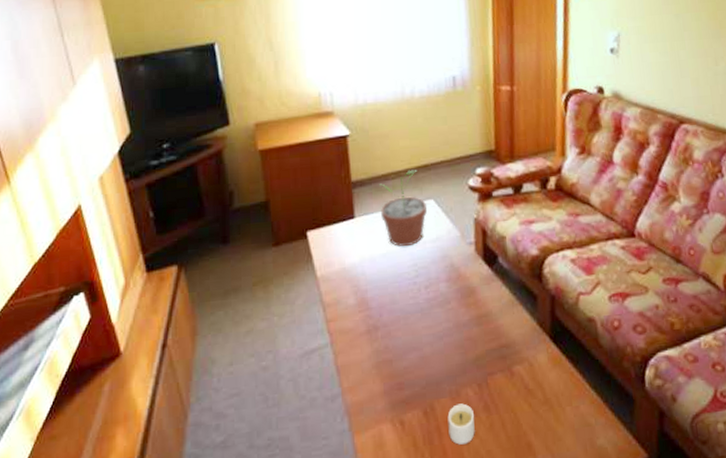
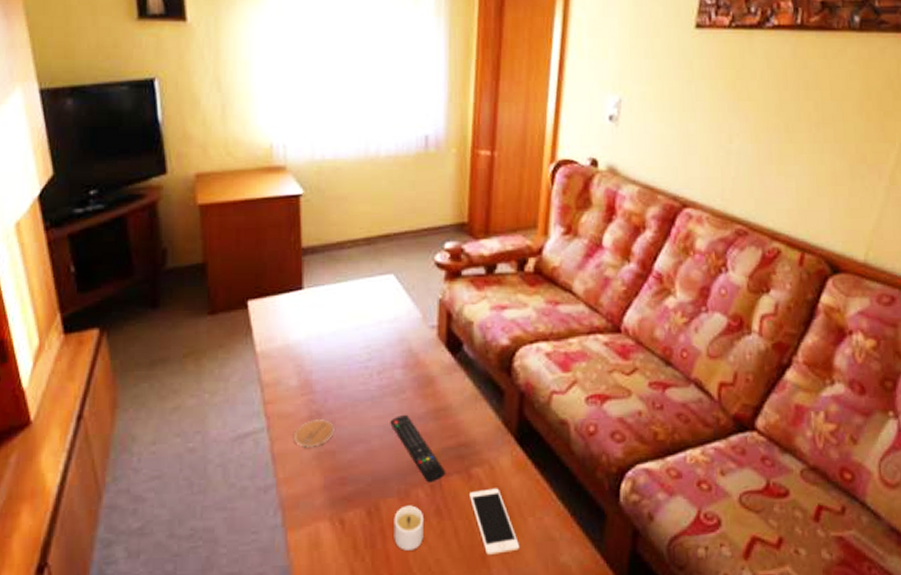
coaster: none [355,332,390,360] -> present [294,419,334,449]
potted plant: present [379,169,427,247] -> none [333,239,385,326]
remote control: none [439,323,491,382] -> present [390,415,446,483]
cell phone: none [512,382,561,444] -> present [468,488,520,556]

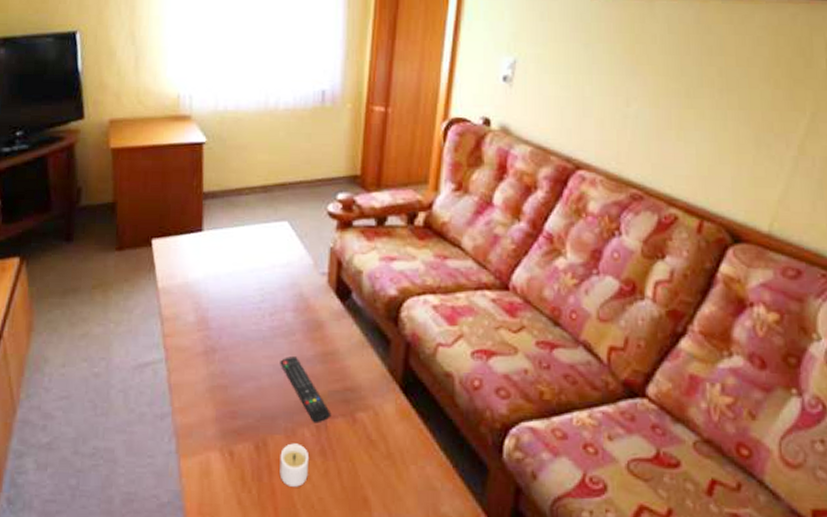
coaster: present [294,419,334,449] -> none [190,355,227,382]
cell phone: present [468,488,520,556] -> none [352,433,402,500]

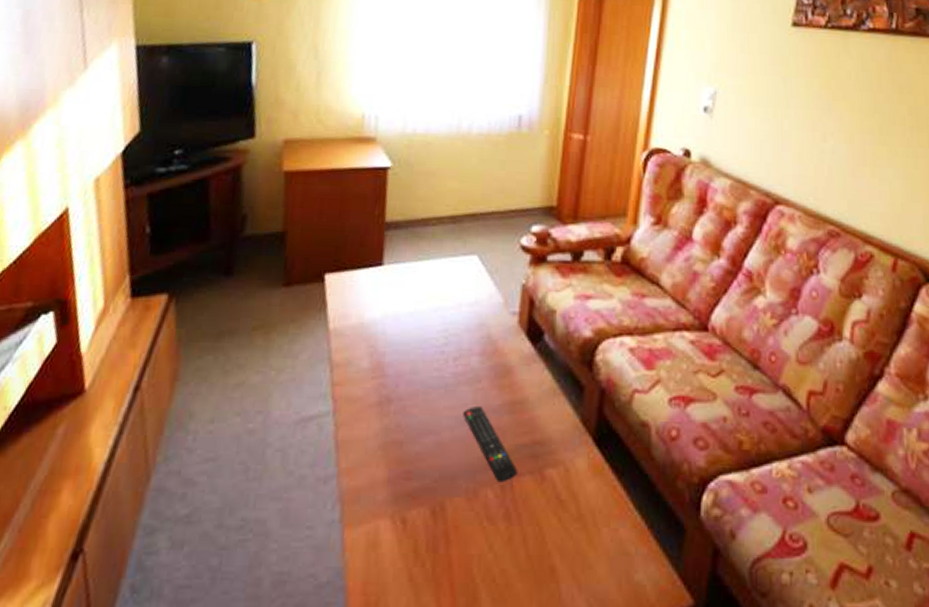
candle: present [279,443,308,487] -> none [458,506,491,558]

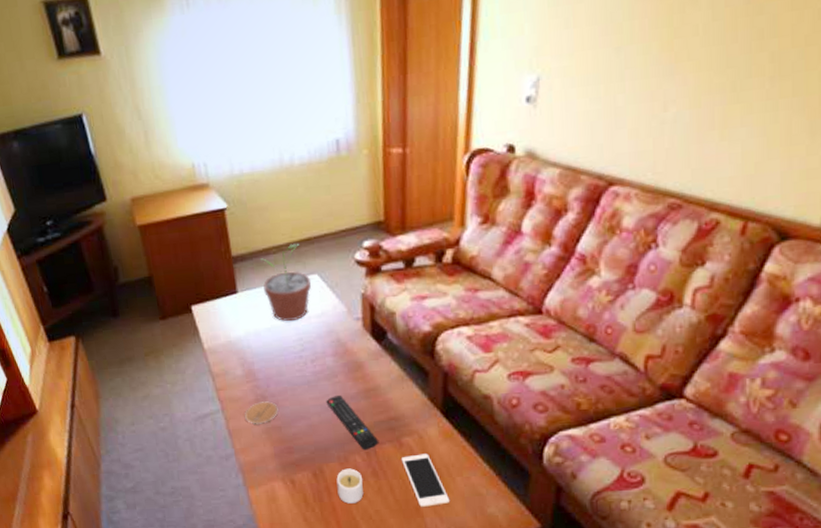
coaster: none [360,406,404,437] -> present [245,401,279,426]
potted plant: none [414,217,468,308] -> present [261,243,311,322]
candle: none [458,506,491,558] -> present [336,468,364,504]
cell phone: none [540,493,593,569] -> present [401,453,451,508]

